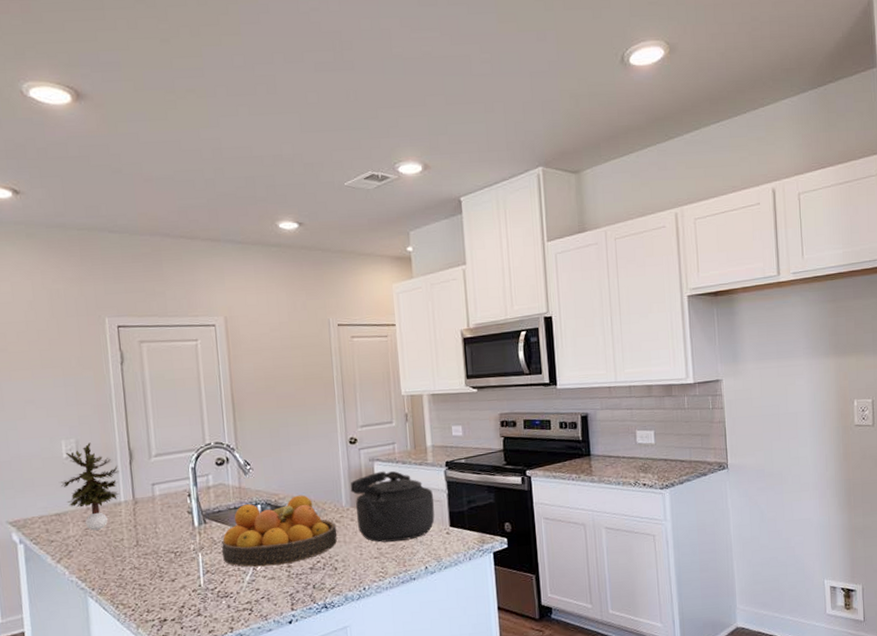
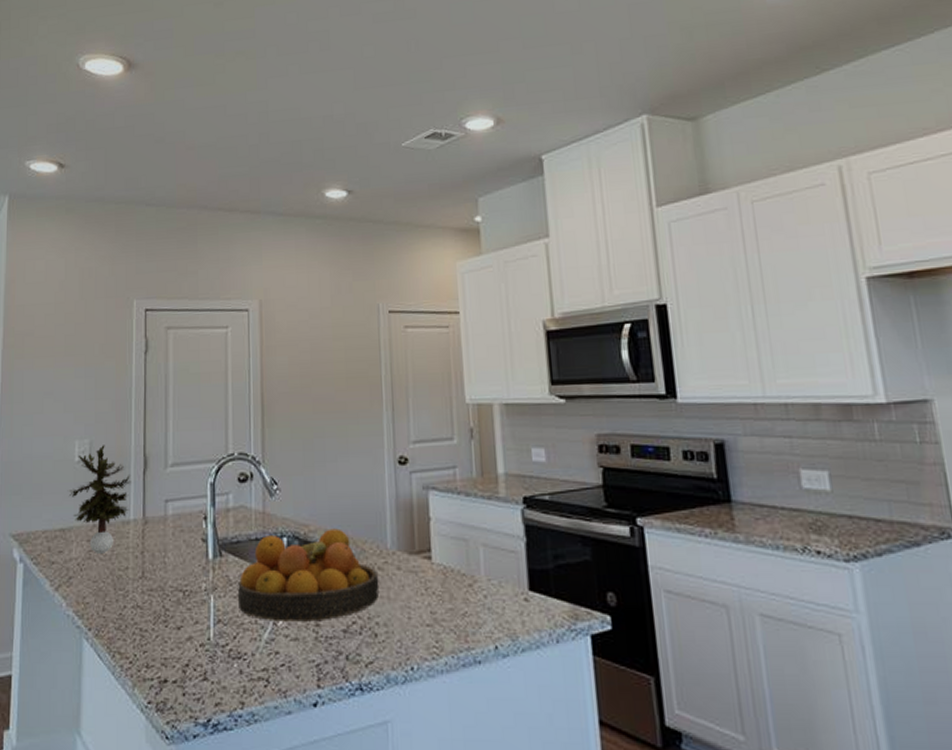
kettle: present [350,471,435,542] -> none [397,504,508,605]

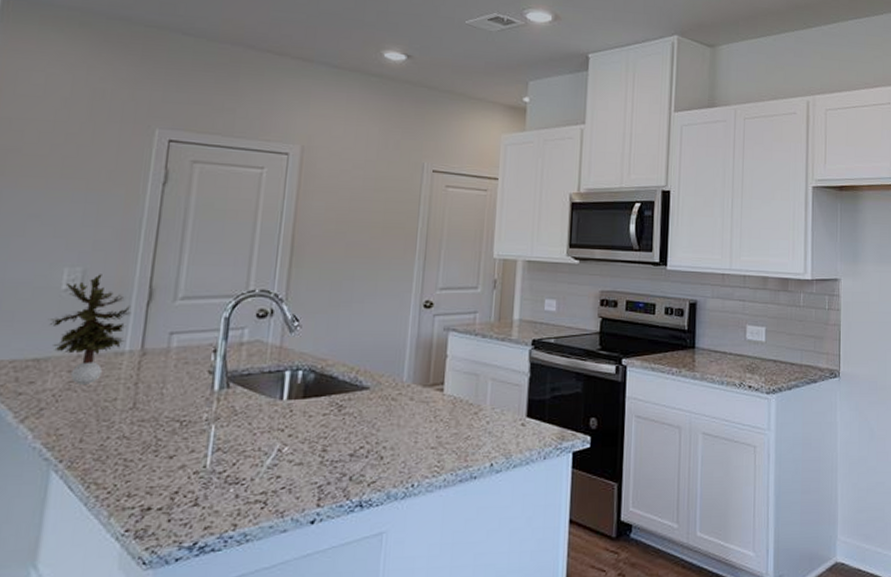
fruit bowl: present [237,528,379,622] -> none [241,363,391,448]

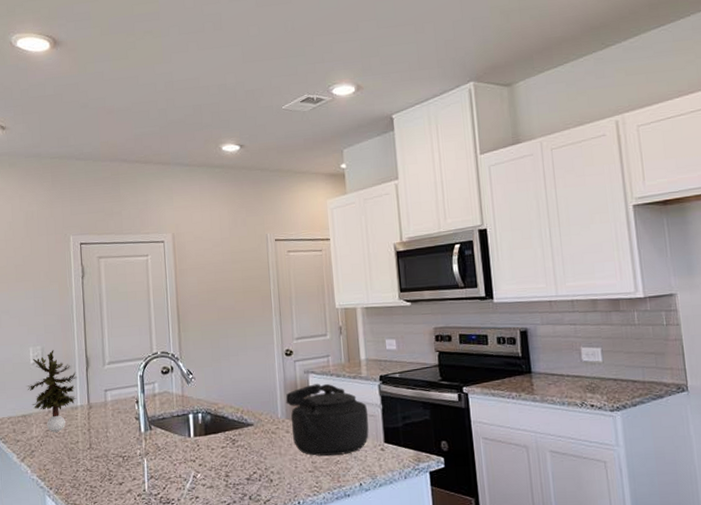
kettle: none [415,344,513,431] -> present [285,383,369,456]

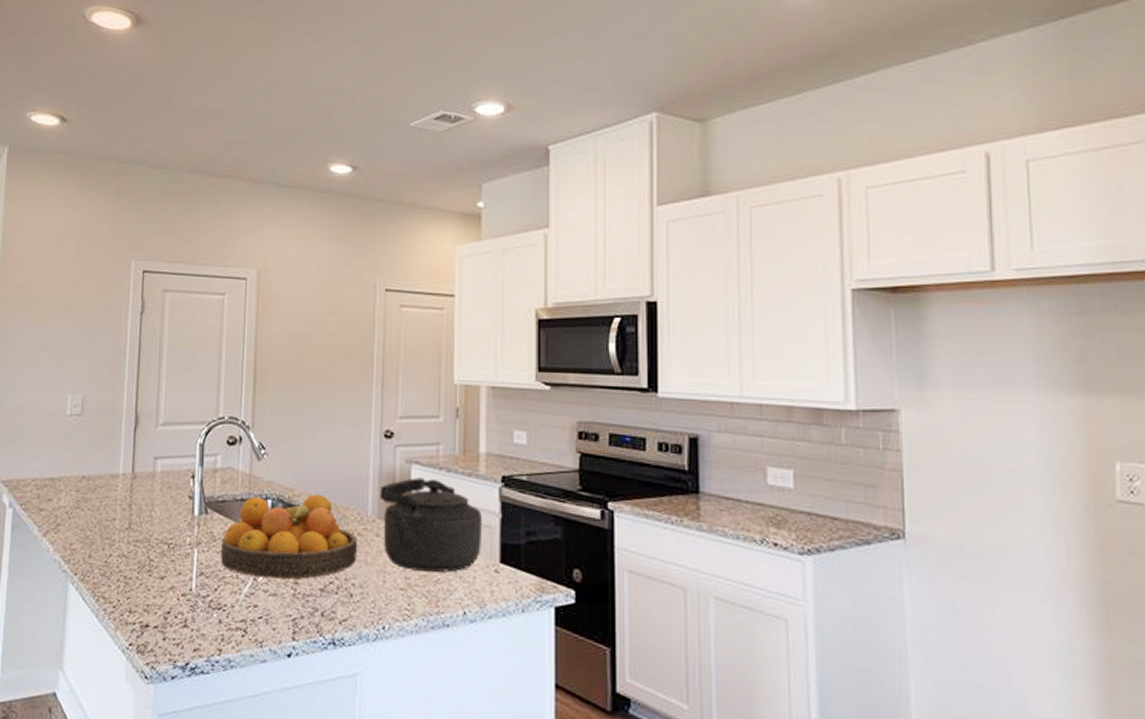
potted plant: present [27,350,77,433] -> none [59,400,122,505]
fruit bowl: none [164,405,273,475] -> present [220,494,358,579]

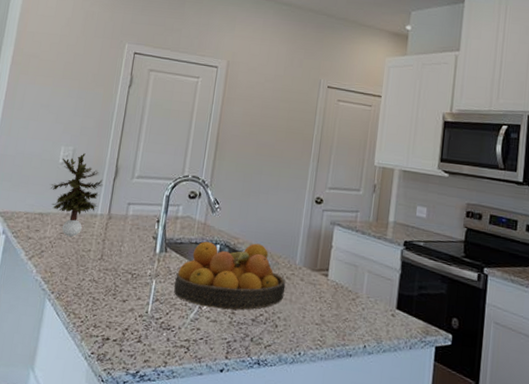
potted plant: none [59,400,122,505] -> present [50,153,103,238]
kettle: present [379,477,483,573] -> none [306,236,387,314]

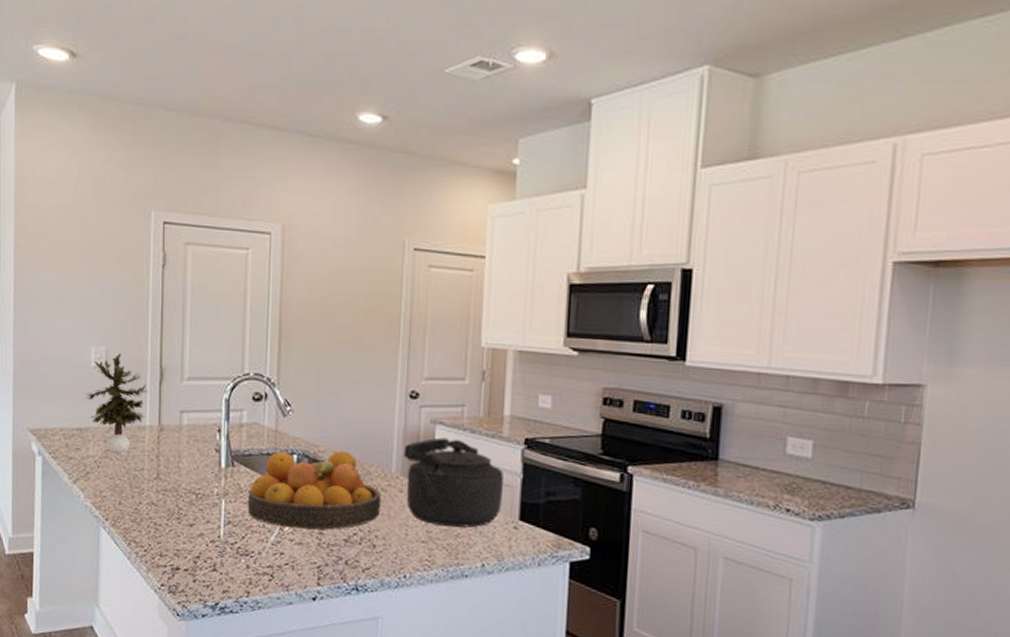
kettle: none [306,236,387,314] -> present [403,437,505,528]

